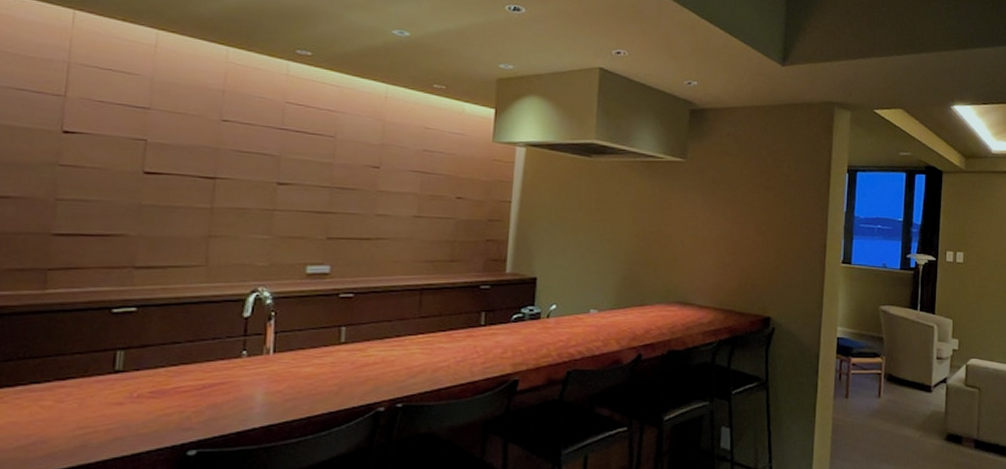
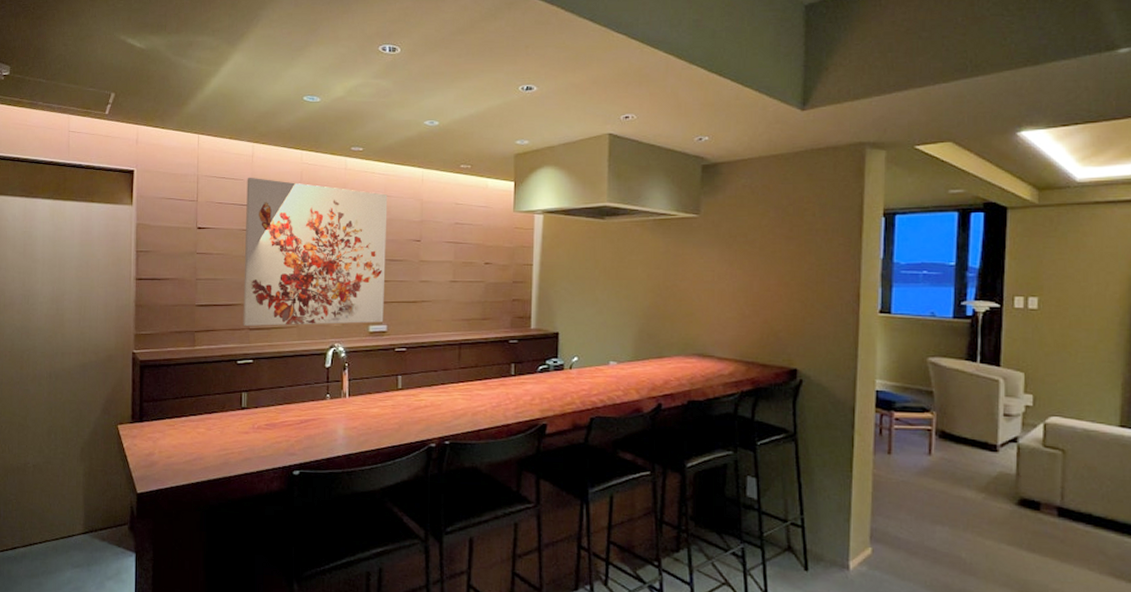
wall art: none [125,72,341,264] -> present [243,177,388,327]

